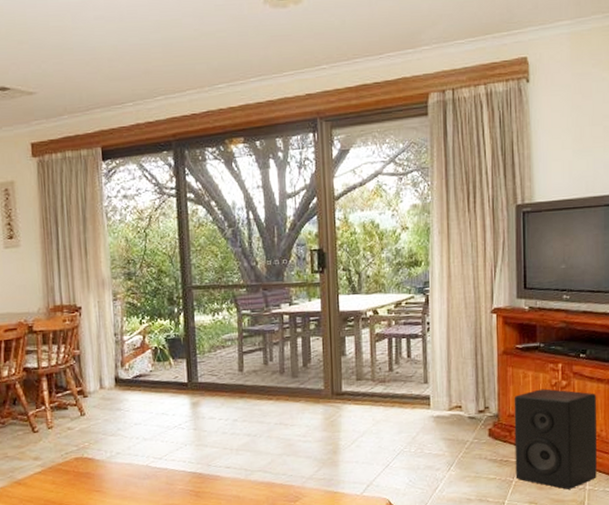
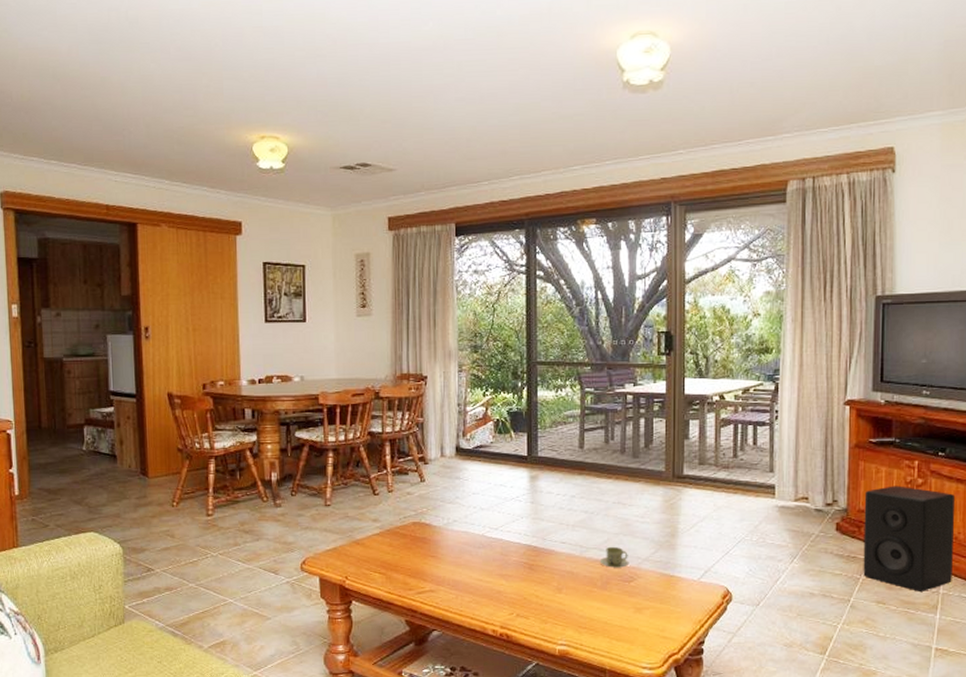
cup and saucer: none [264,467,294,489] -> present [599,546,629,568]

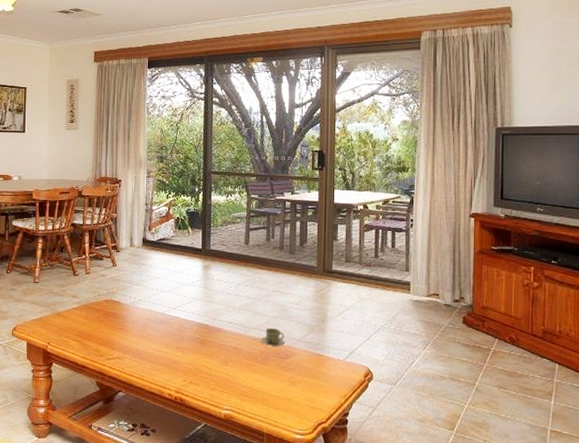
bookshelf speaker: present [863,485,954,591] -> none [486,287,566,380]

